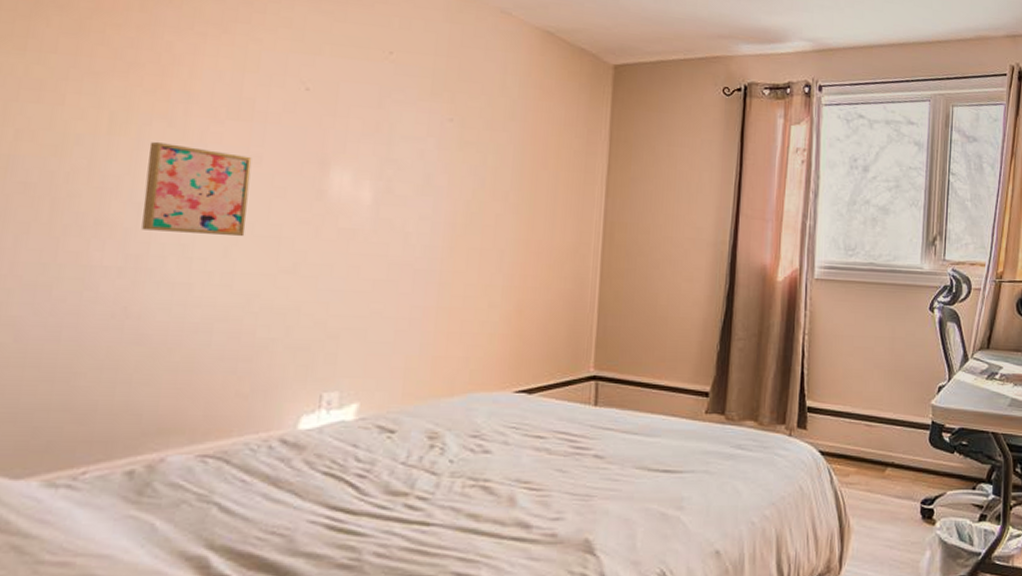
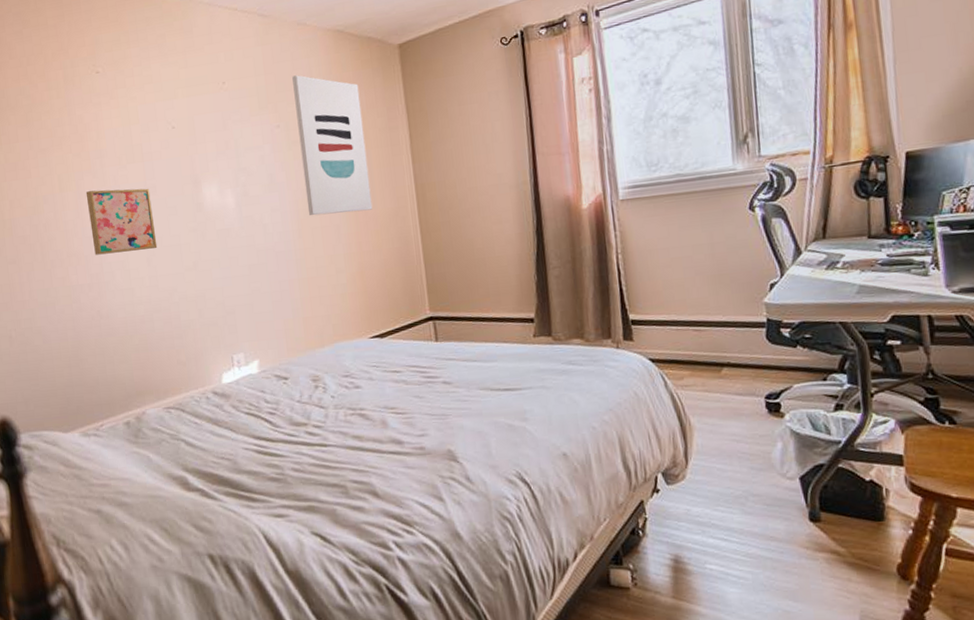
wall art: none [467,67,560,240] -> present [292,75,373,216]

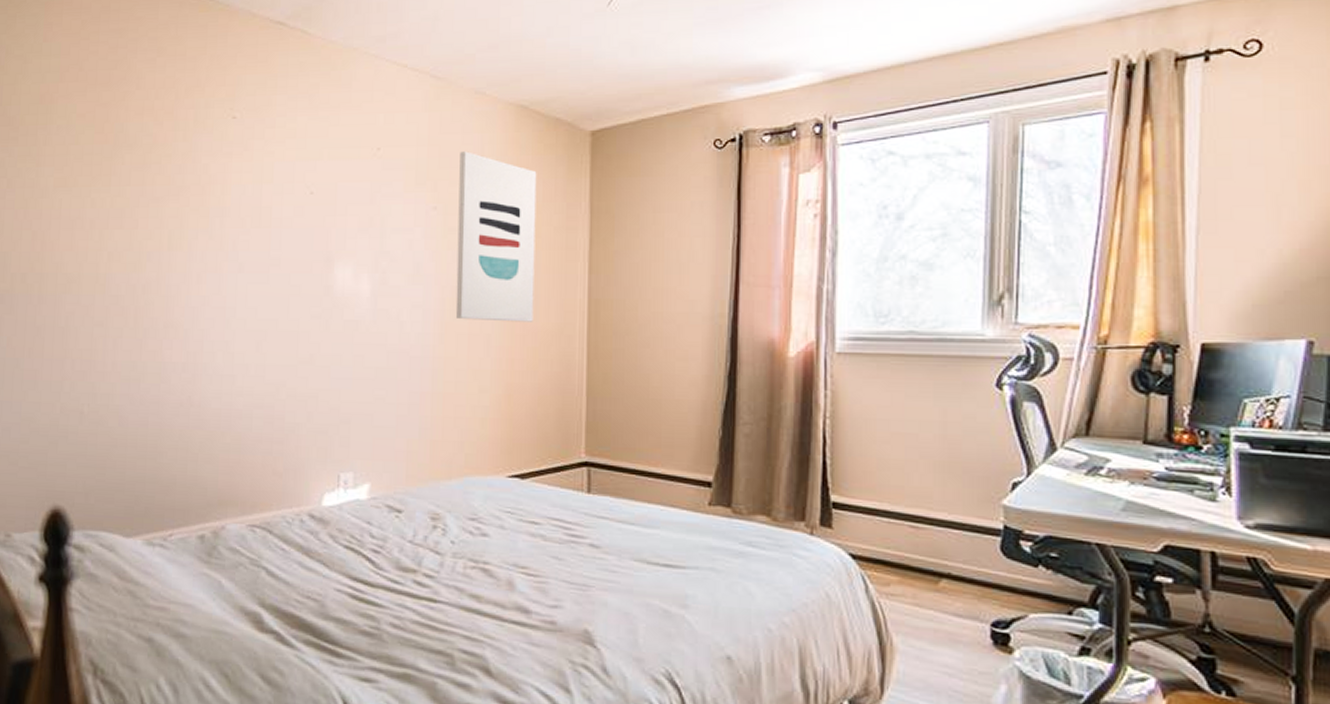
wall art: present [85,188,158,255] -> none [196,254,273,331]

